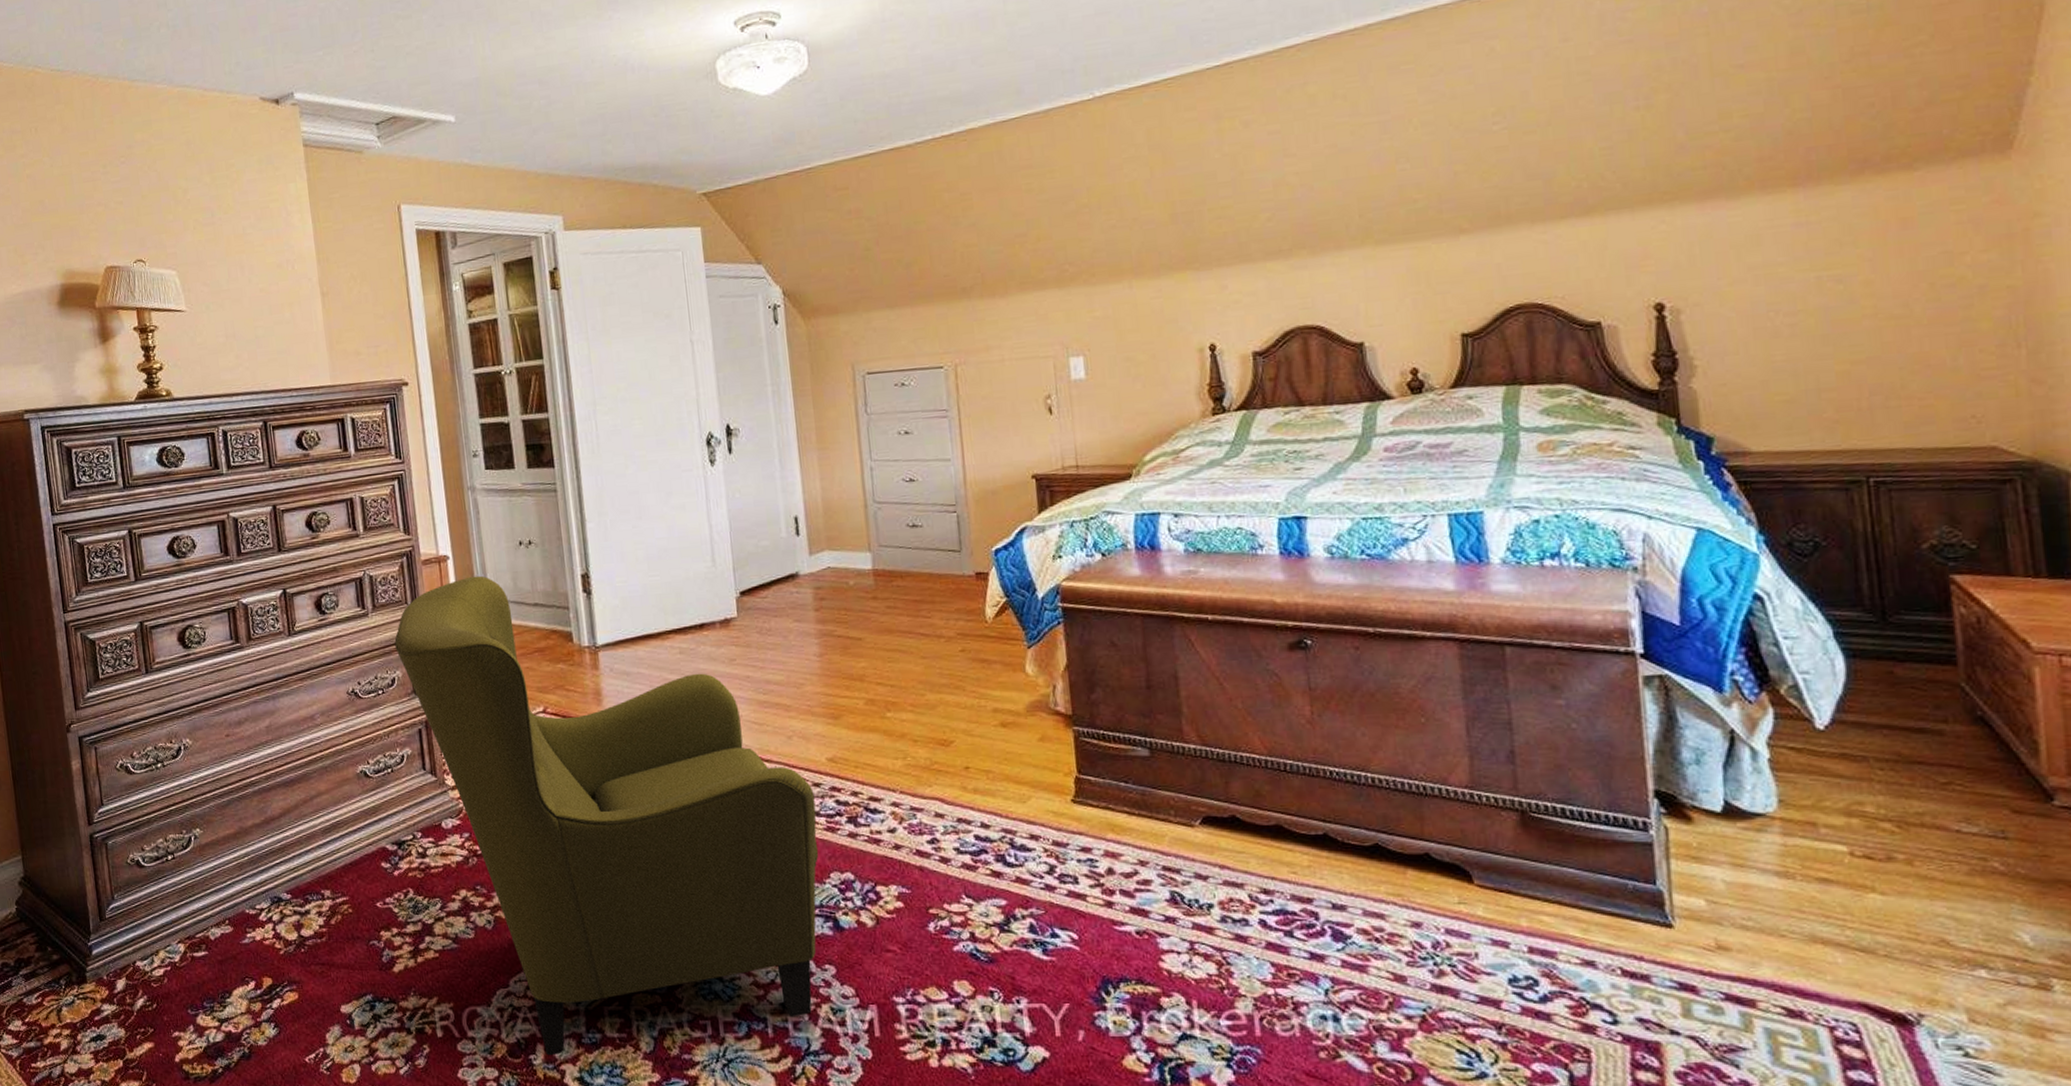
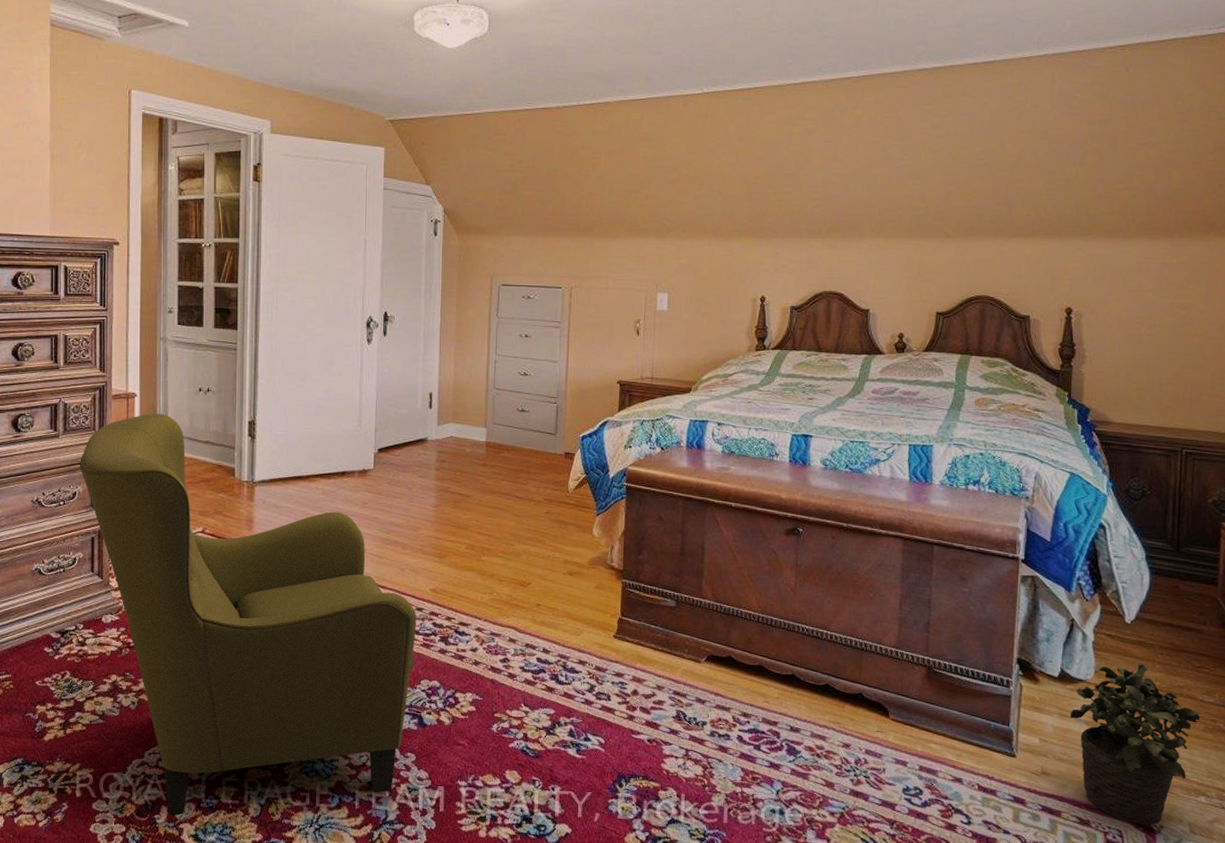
potted plant: none [1748,785,1960,1014] -> present [1070,664,1201,825]

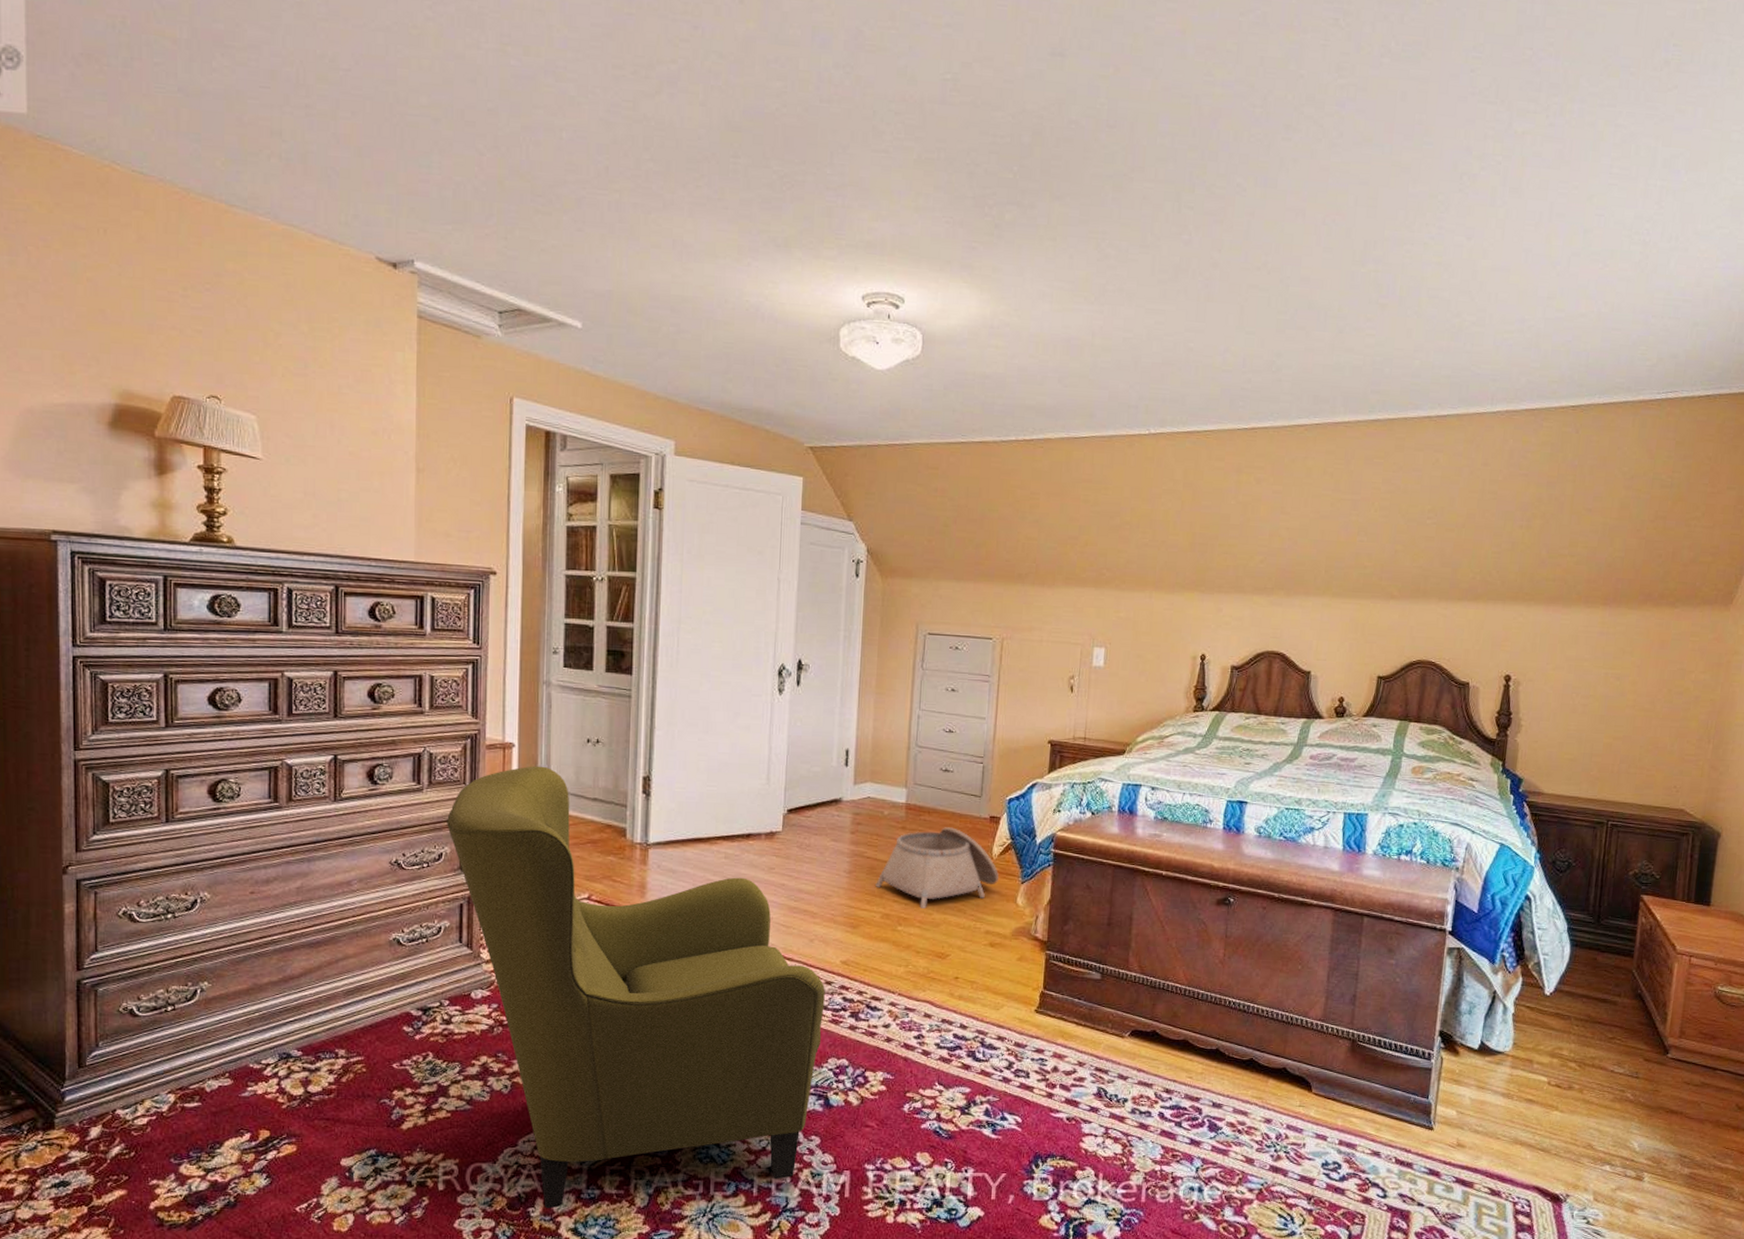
basket: none [460,463,575,540] -> present [875,827,999,909]
potted plant: present [1070,664,1201,825] -> none [1487,1035,1610,1195]

